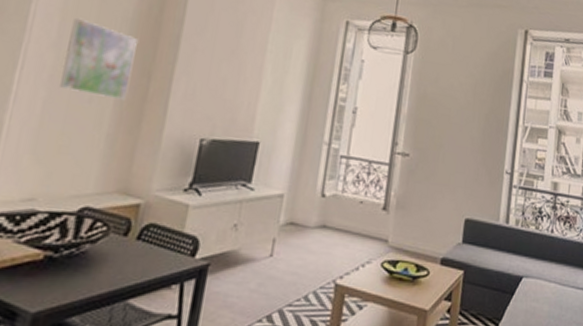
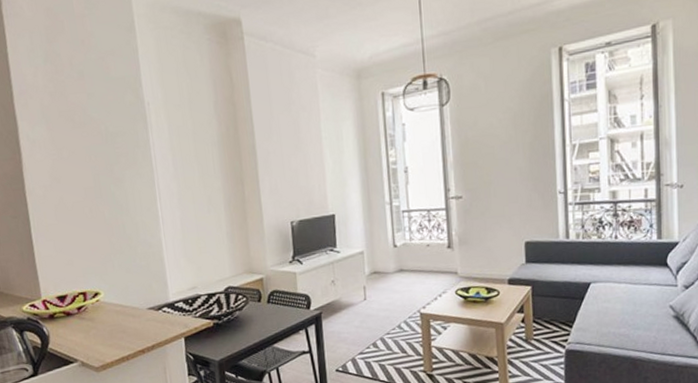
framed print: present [60,17,138,101] -> none [180,151,231,207]

